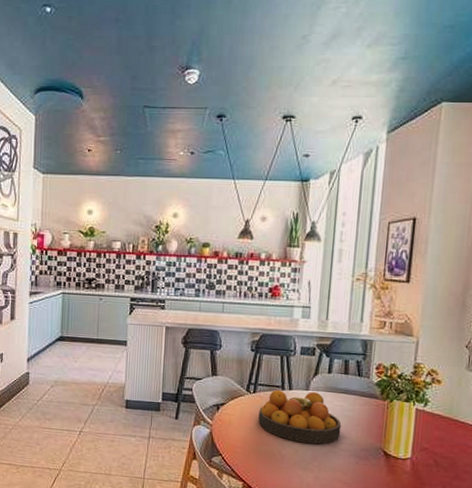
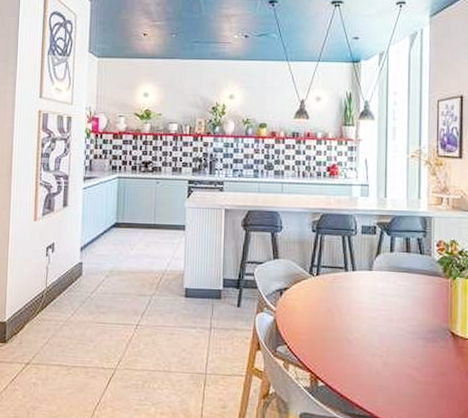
fruit bowl: present [258,389,341,444] -> none [323,271,407,328]

